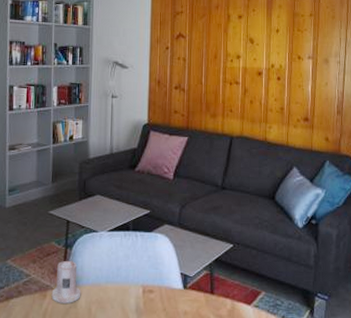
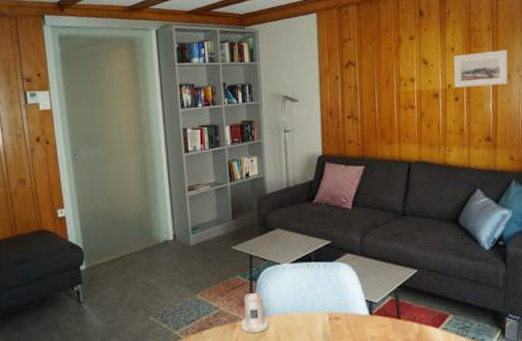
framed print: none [277,36,327,69] -> present [453,50,508,88]

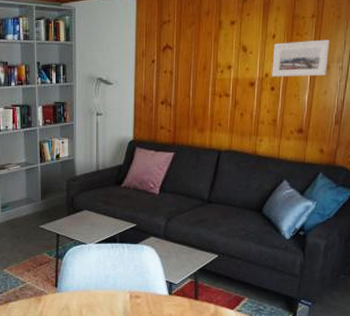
candle: present [240,292,269,333] -> none [45,269,73,307]

